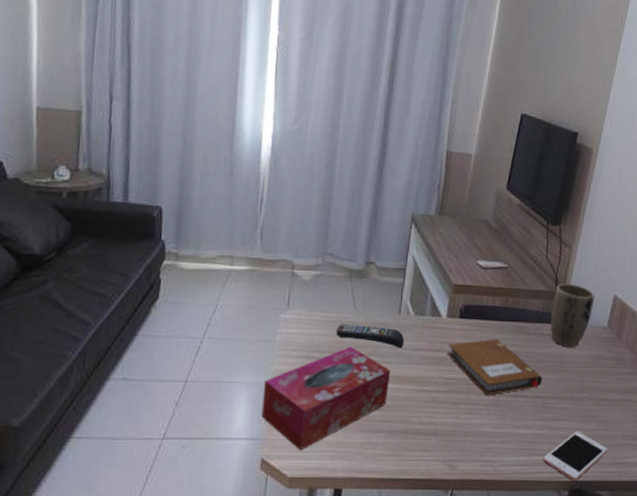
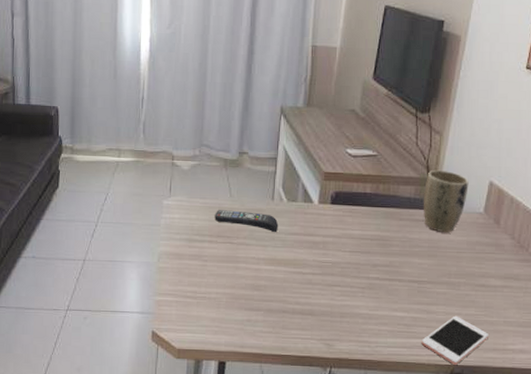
tissue box: present [261,346,390,450] -> none [150,230,266,324]
notebook: present [447,338,543,396] -> none [320,224,418,279]

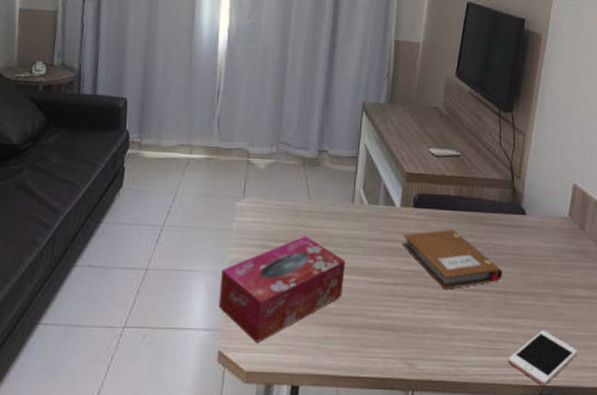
tissue box: none [150,230,266,324] -> present [218,236,345,342]
remote control: present [214,210,279,233] -> none [291,213,359,239]
notebook: none [320,224,418,279] -> present [402,229,503,289]
plant pot: present [423,169,469,233] -> none [507,171,553,239]

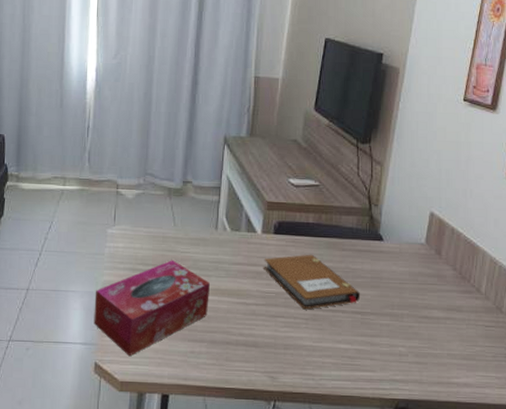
cell phone: present [508,330,577,386] -> none [365,348,433,399]

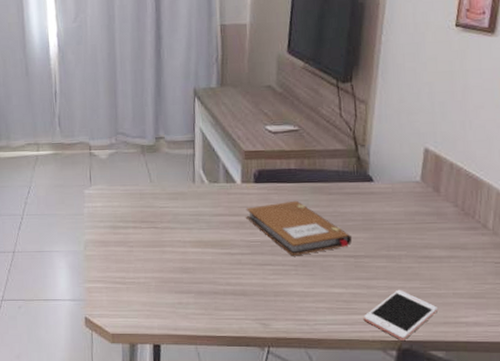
tissue box: present [93,260,210,356] -> none [78,215,193,309]
cell phone: none [365,348,433,399] -> present [363,289,437,340]

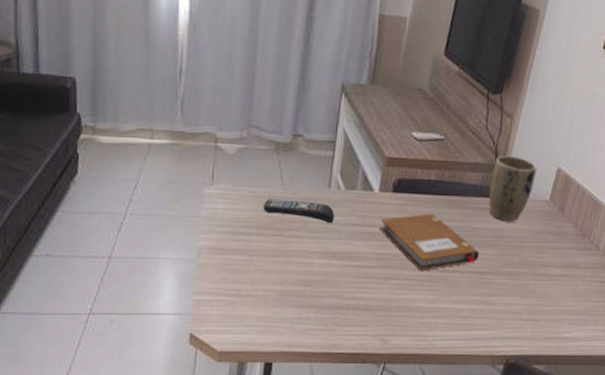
remote control: none [136,195,202,215] -> present [263,199,335,224]
plant pot: none [352,140,402,205] -> present [488,155,537,222]
cell phone: present [363,289,437,340] -> none [478,306,545,355]

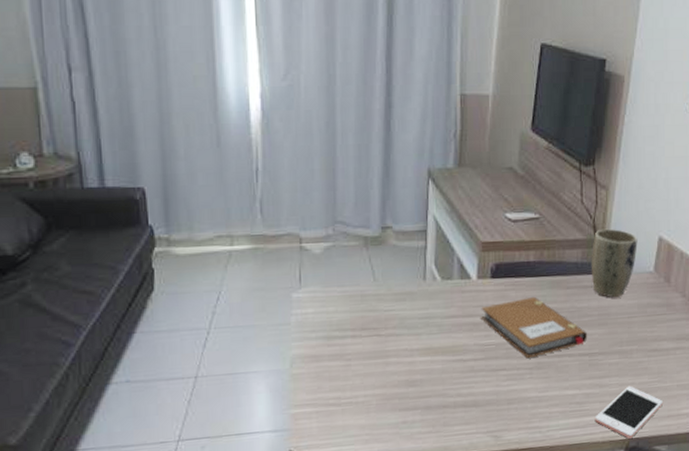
remote control: present [263,199,335,224] -> none [356,296,433,318]
cell phone: none [478,306,545,355] -> present [594,386,663,439]

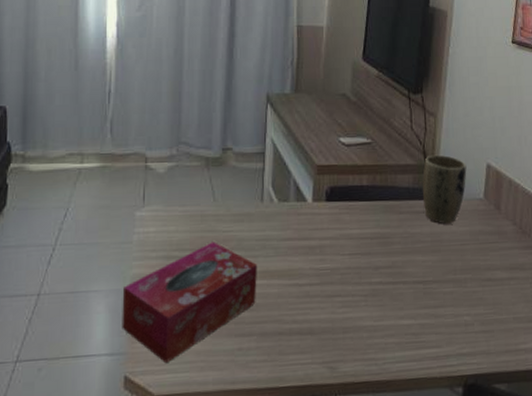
tissue box: none [282,321,421,437] -> present [122,241,257,362]
notebook: present [481,296,588,359] -> none [316,220,422,285]
cell phone: present [594,386,663,439] -> none [431,317,500,375]

